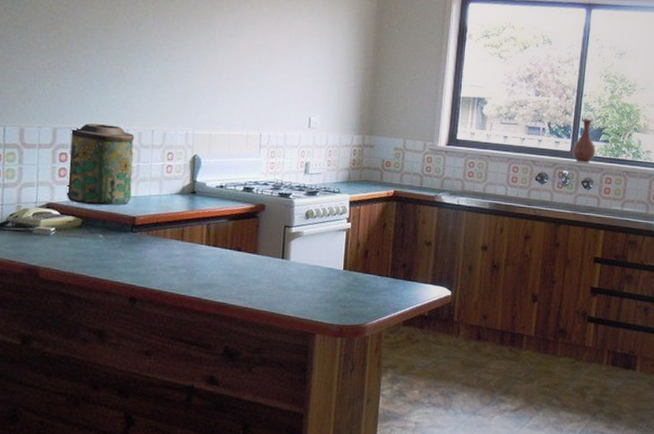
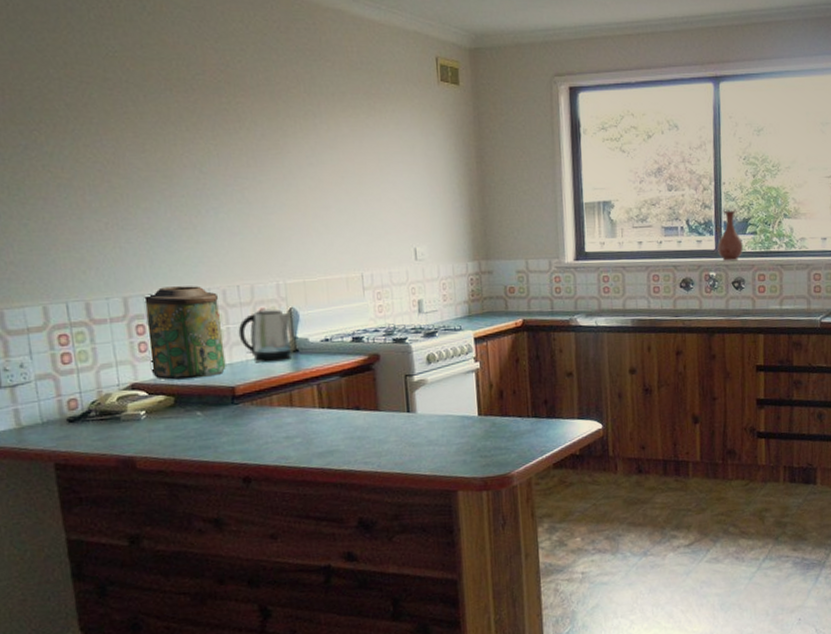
kettle: none [146,153,194,201] -> present [238,308,292,363]

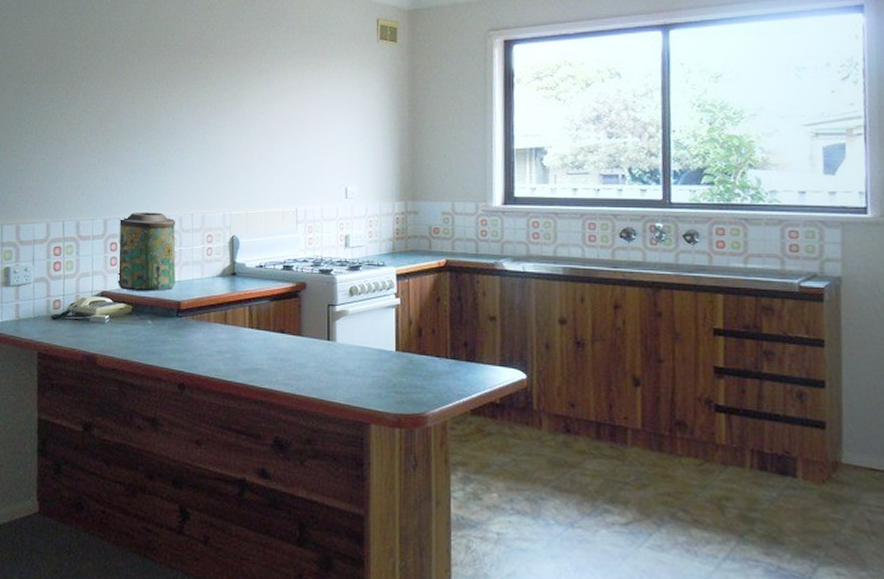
kettle: present [238,308,292,363] -> none [188,235,232,283]
vase: present [717,211,743,262] -> none [665,160,697,213]

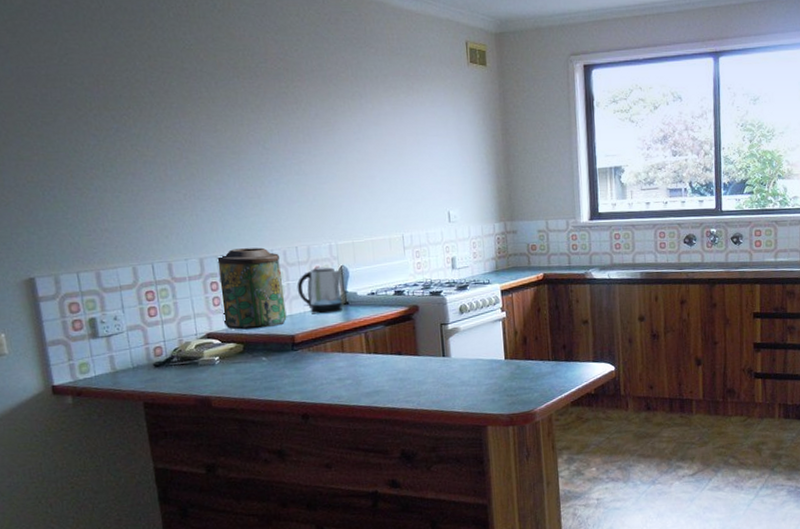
kettle: none [188,235,232,283] -> present [297,266,343,314]

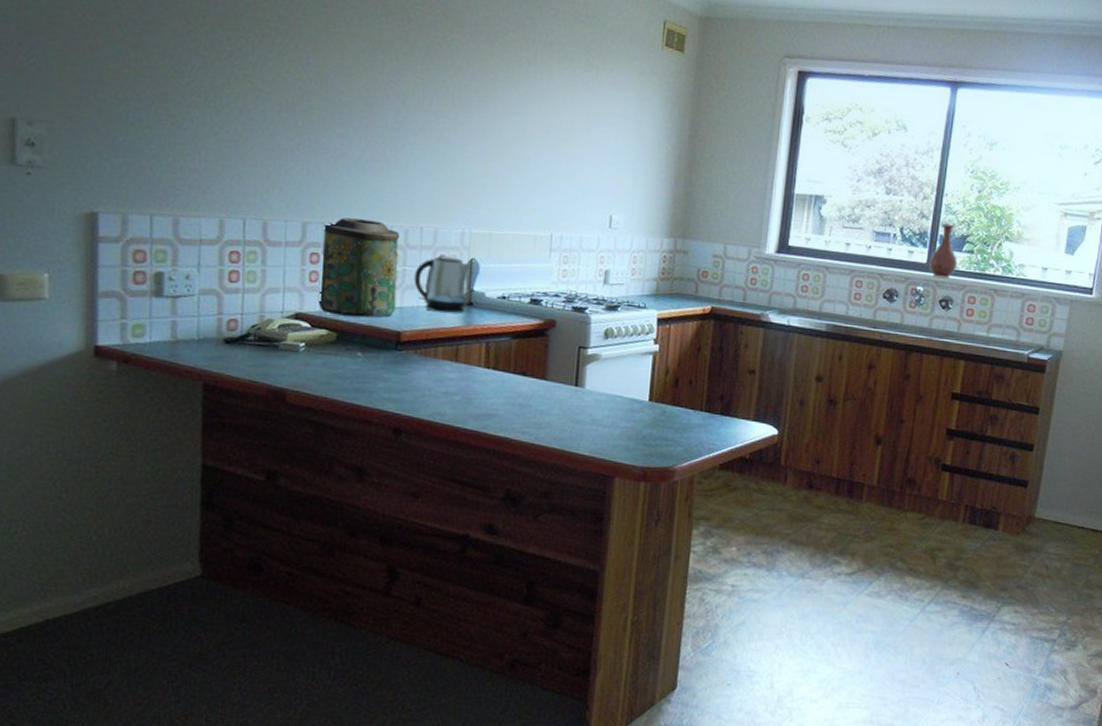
vase: none [718,173,741,219] -> present [929,224,957,279]

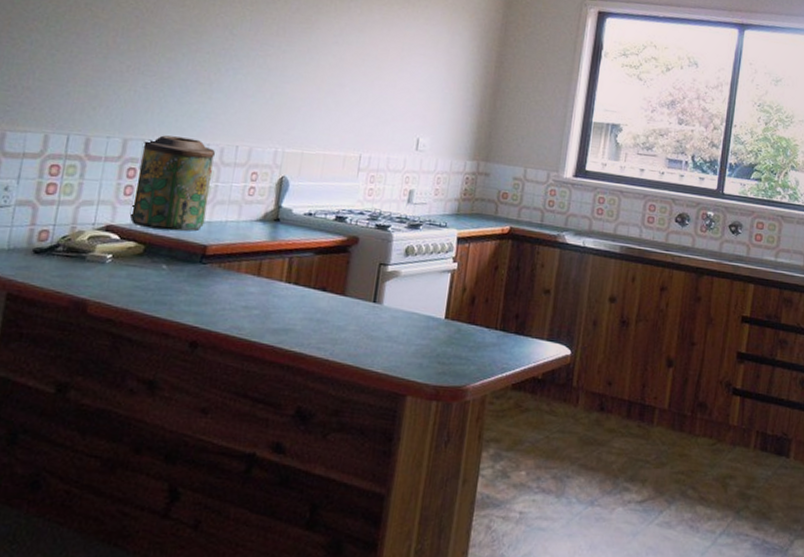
kettle: present [413,255,471,314] -> none [224,173,281,229]
vase: present [929,224,957,279] -> none [719,153,746,205]

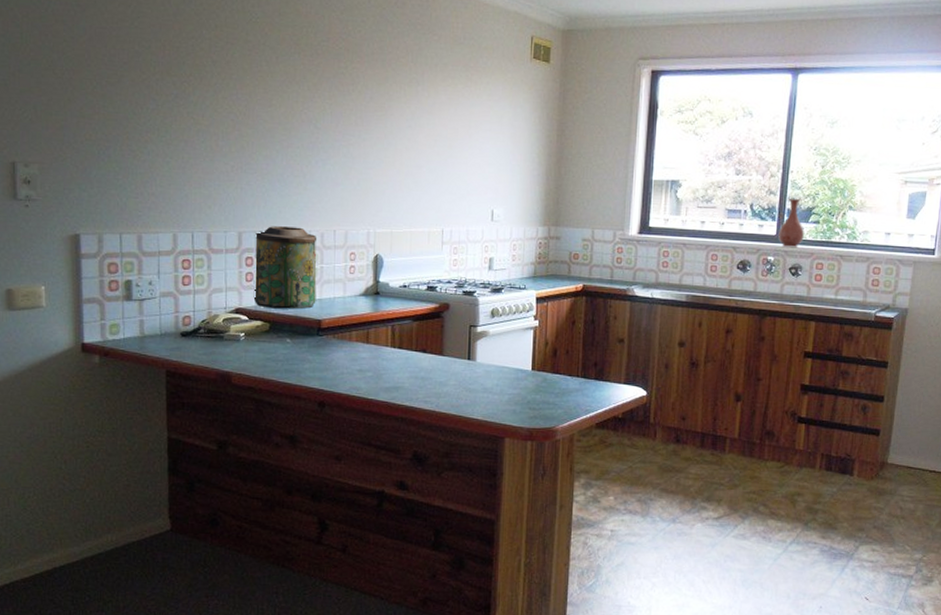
vase: none [719,153,746,205] -> present [778,199,804,248]

